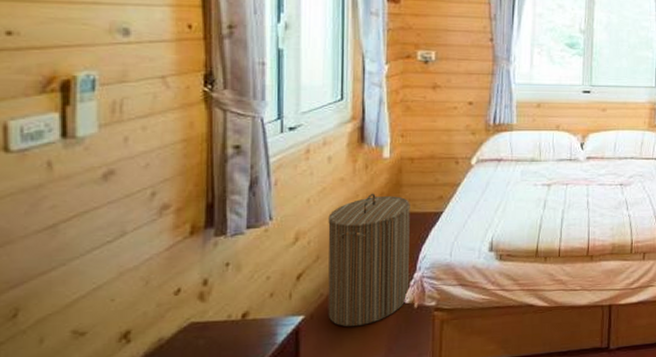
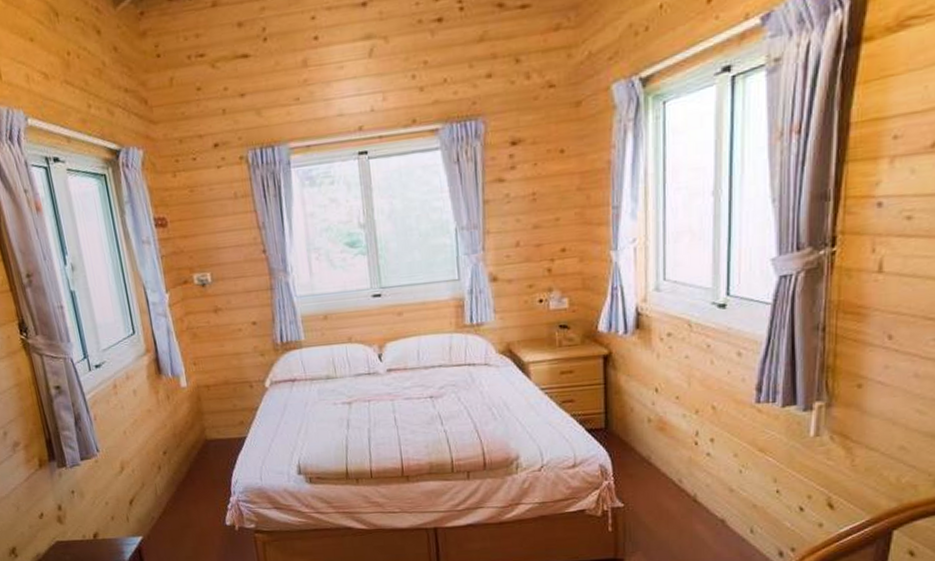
laundry hamper: present [328,193,410,327] -> none [144,422,229,547]

